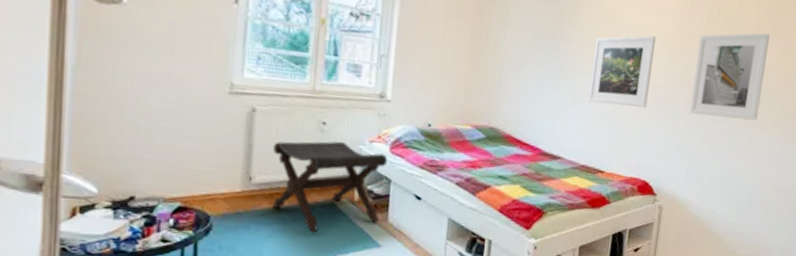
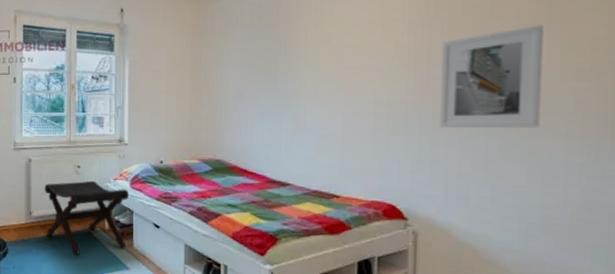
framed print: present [588,35,656,108] -> none [313,52,385,128]

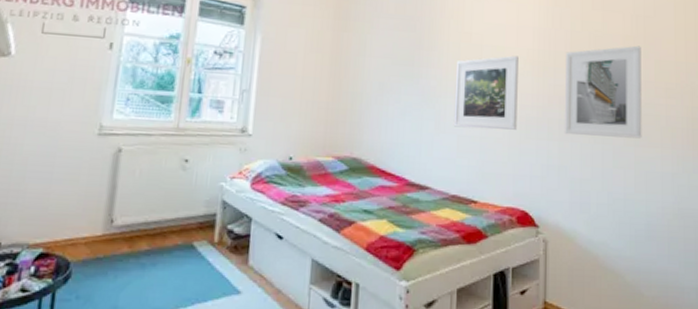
footstool: present [44,180,129,256] -> none [131,178,248,279]
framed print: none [313,52,385,128] -> present [453,55,519,130]

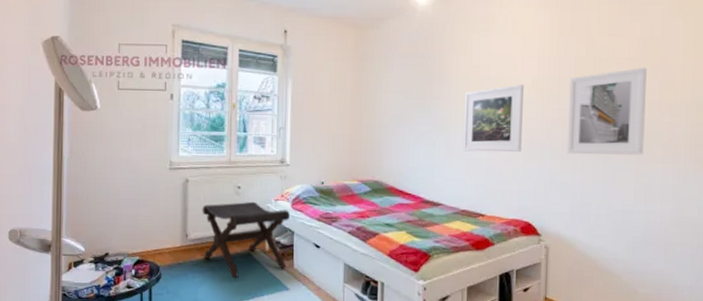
footstool: none [131,178,248,279] -> present [202,201,290,279]

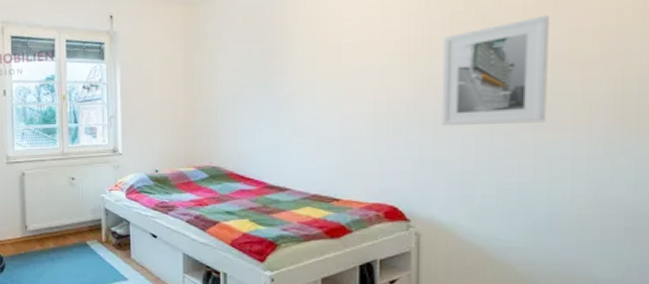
footstool: present [202,201,290,279] -> none [39,192,125,269]
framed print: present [462,84,524,152] -> none [311,49,384,130]

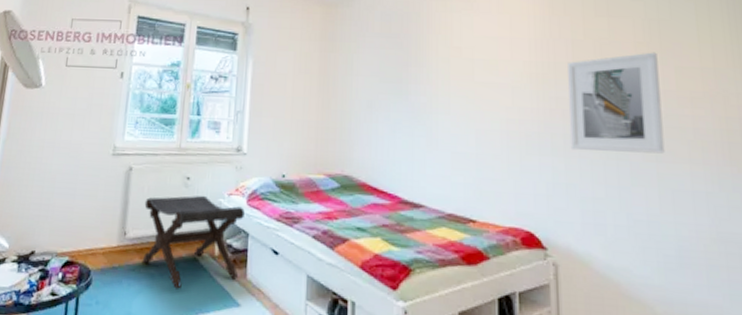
footstool: none [39,192,125,269] -> present [142,195,245,289]

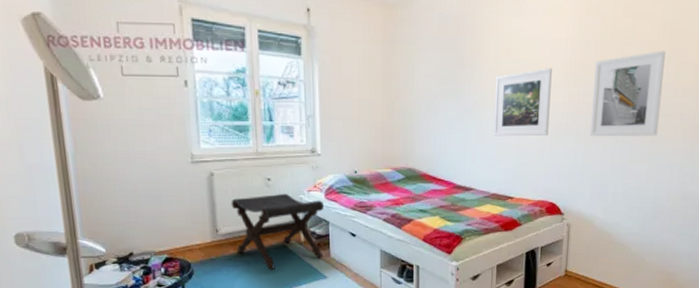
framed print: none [446,68,516,146] -> present [493,68,552,137]

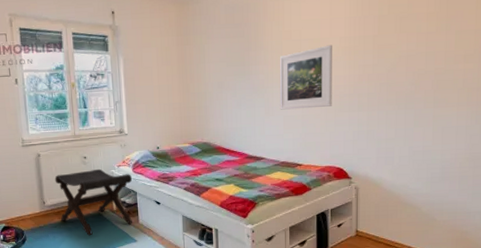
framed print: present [589,50,666,137] -> none [372,20,443,105]

